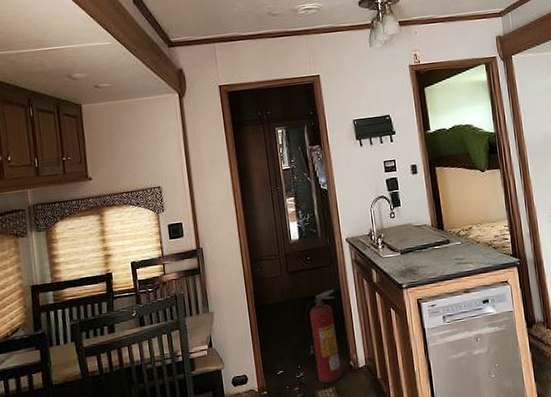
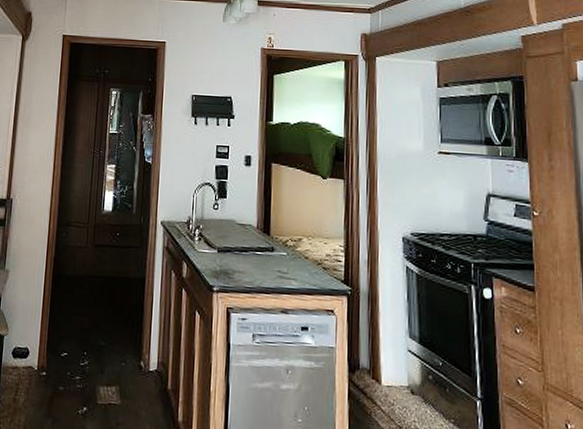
fire extinguisher: present [305,289,342,383] -> none [98,274,139,380]

